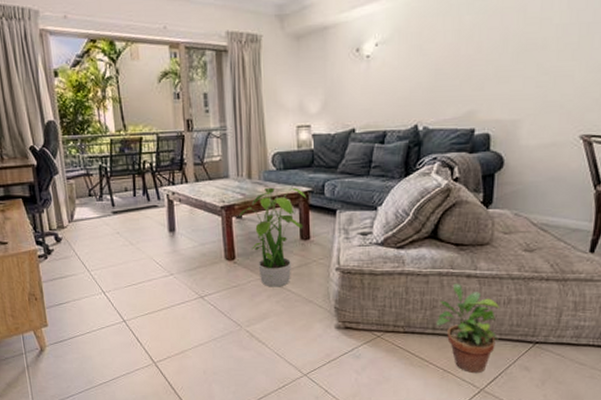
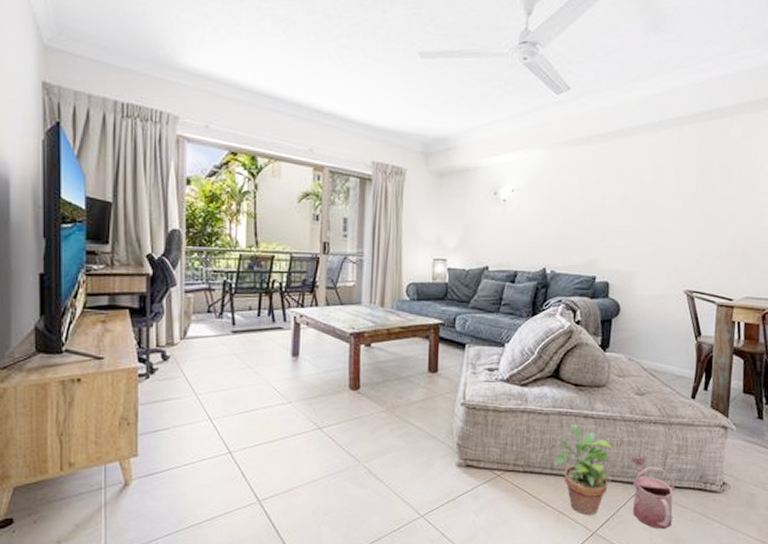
potted plant: present [239,186,306,287] -> none [368,317,437,421]
watering can: none [520,315,571,387] -> present [631,457,675,530]

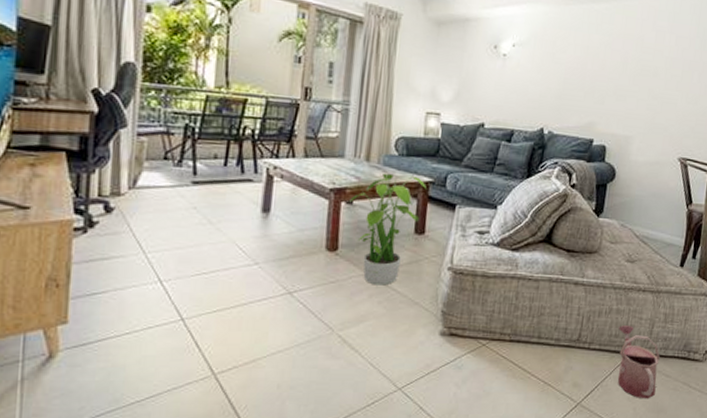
potted plant: none [368,317,437,421] -> present [350,173,426,286]
potted plant: present [554,423,614,516] -> none [542,290,602,386]

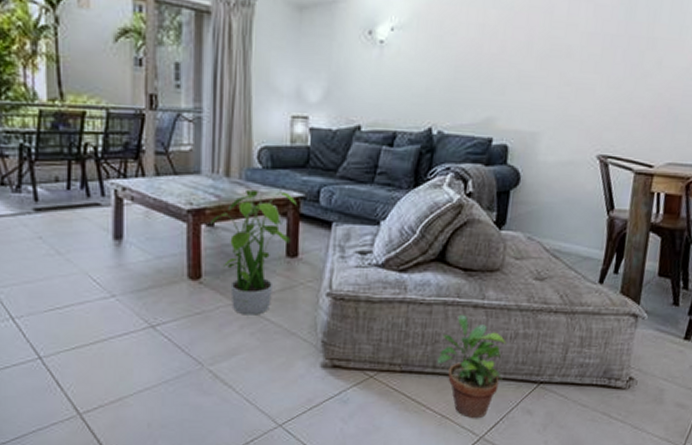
potted plant: none [542,290,602,386] -> present [437,314,507,419]
watering can: present [618,325,660,399] -> none [526,352,575,432]

